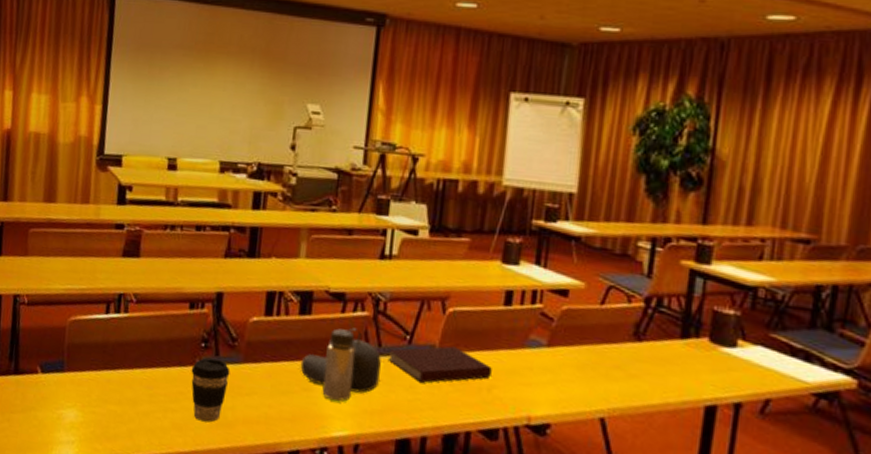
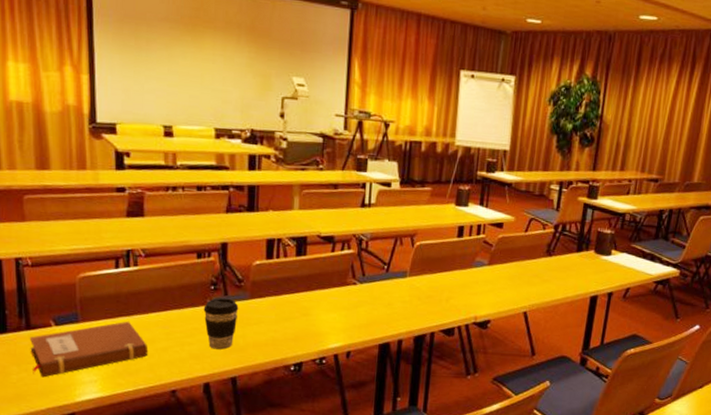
notebook: none [15,375,130,431] -> present [29,321,149,378]
water bottle: present [300,327,381,402] -> none [299,263,365,322]
notebook: present [387,346,492,383] -> none [370,271,449,300]

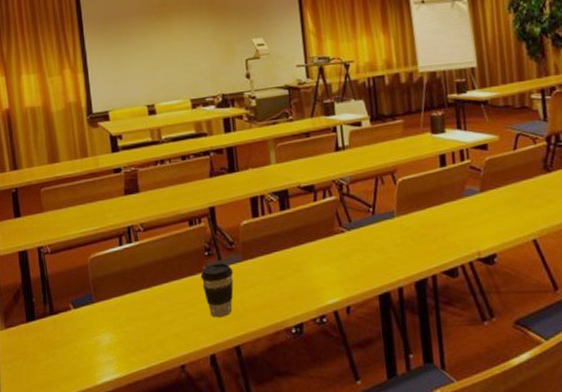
notebook: present [29,321,149,378] -> none [53,297,156,362]

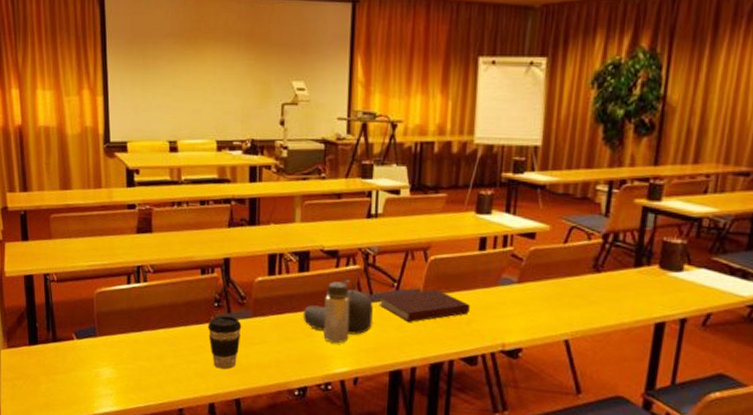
water bottle: none [289,211,357,275] -> present [302,280,373,344]
notebook: none [358,208,443,244] -> present [379,289,470,322]

